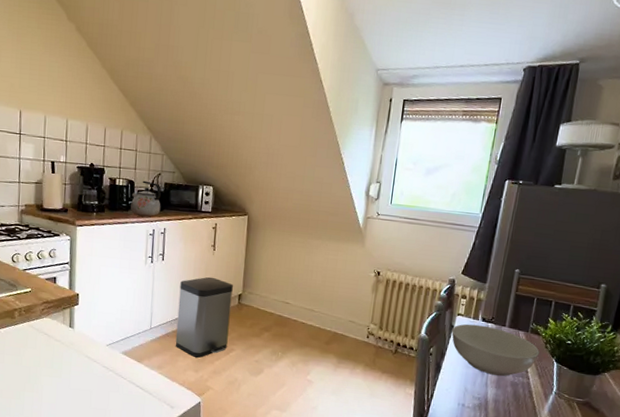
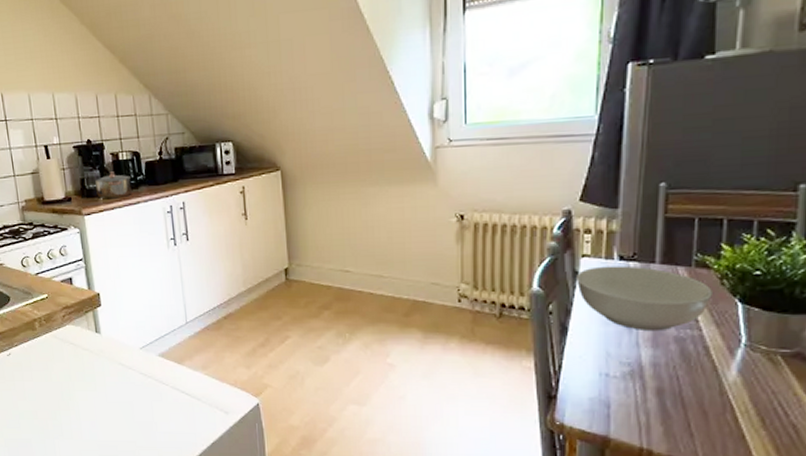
cooking pot: none [90,193,123,217] -> present [94,171,132,200]
kettle: present [130,180,161,217] -> none [139,149,176,192]
pedal bin: present [175,276,233,358] -> none [212,252,280,351]

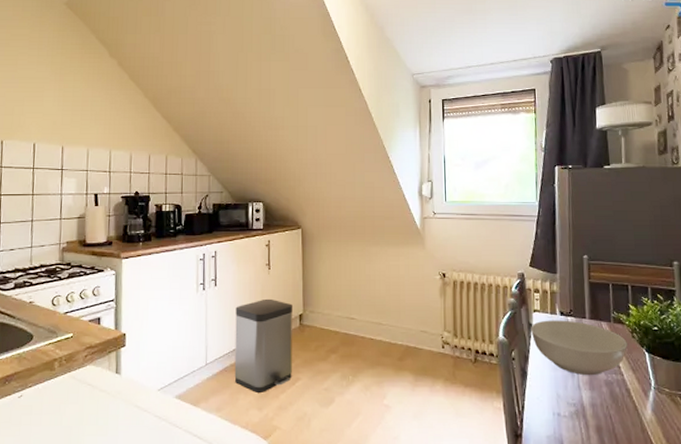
cooking pot: present [94,171,132,200] -> none [136,221,170,245]
pedal bin: none [212,252,280,351] -> present [234,298,292,393]

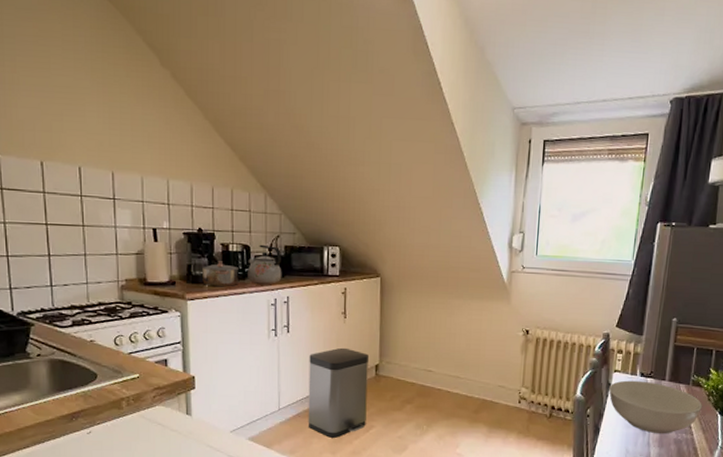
cooking pot: none [136,221,170,245] -> present [201,261,239,287]
kettle: none [177,204,211,240] -> present [246,244,282,284]

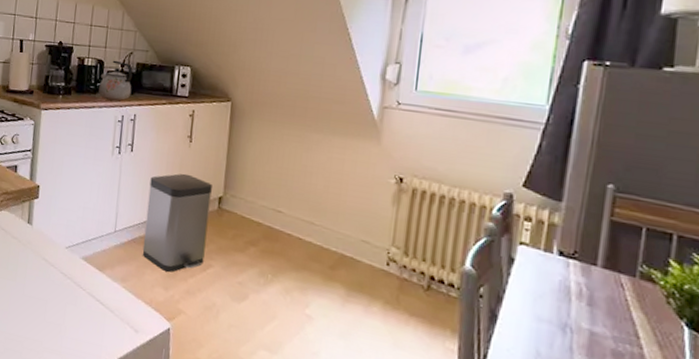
cooking pot: present [201,261,239,287] -> none [56,74,91,100]
bowl: present [609,380,702,435] -> none [511,257,657,341]

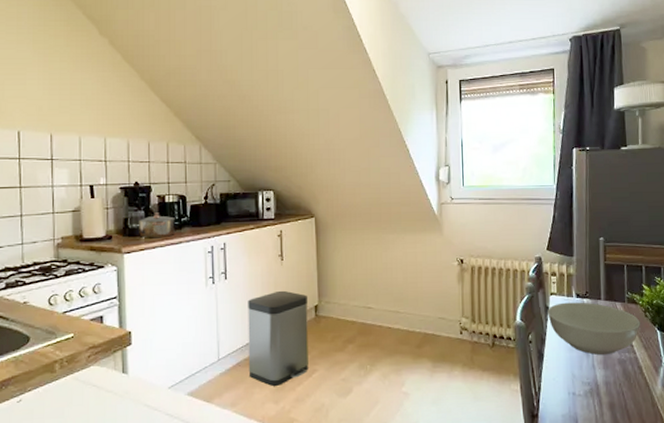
cooking pot: none [56,74,91,100] -> present [138,212,175,239]
kettle: present [98,60,133,101] -> none [183,194,218,232]
bowl: none [511,257,657,341] -> present [548,302,640,356]

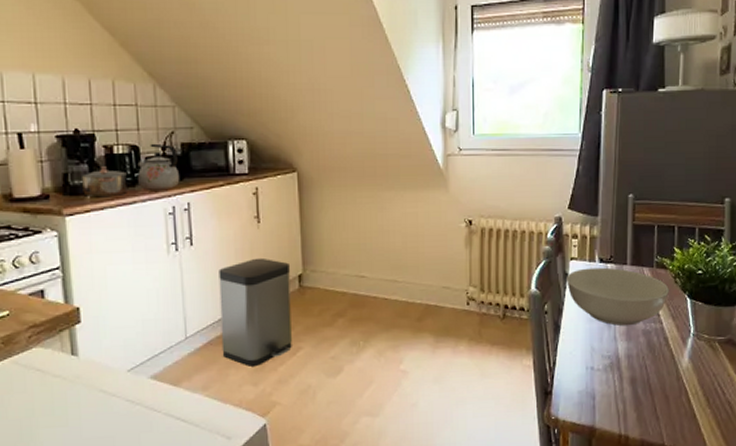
kettle: none [183,194,218,232] -> present [136,143,180,190]

